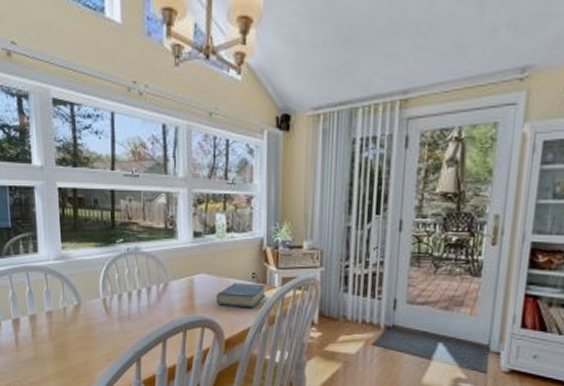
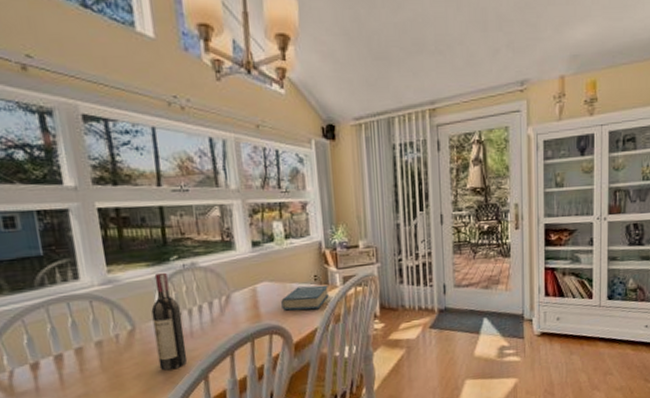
wine bottle: none [96,254,123,348] -> present [151,272,188,371]

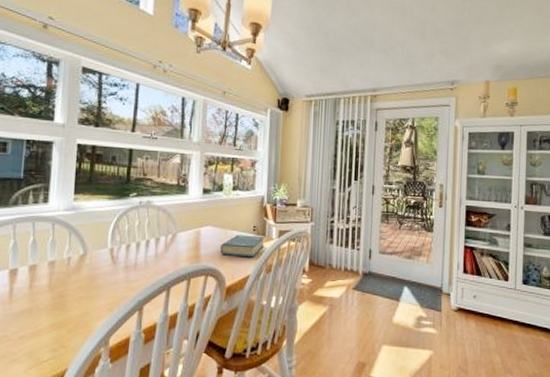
wine bottle: present [151,272,188,371] -> none [101,206,131,297]

